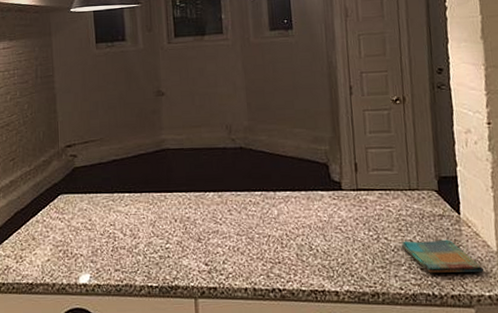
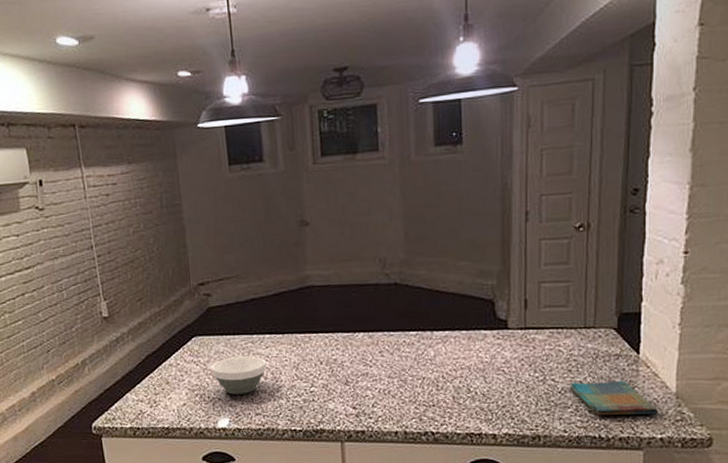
bowl: none [74,213,126,251] -> present [211,356,267,395]

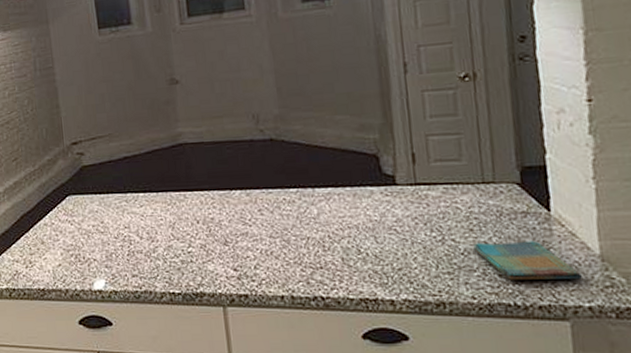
bowl: present [211,356,267,395] -> none [85,215,142,255]

